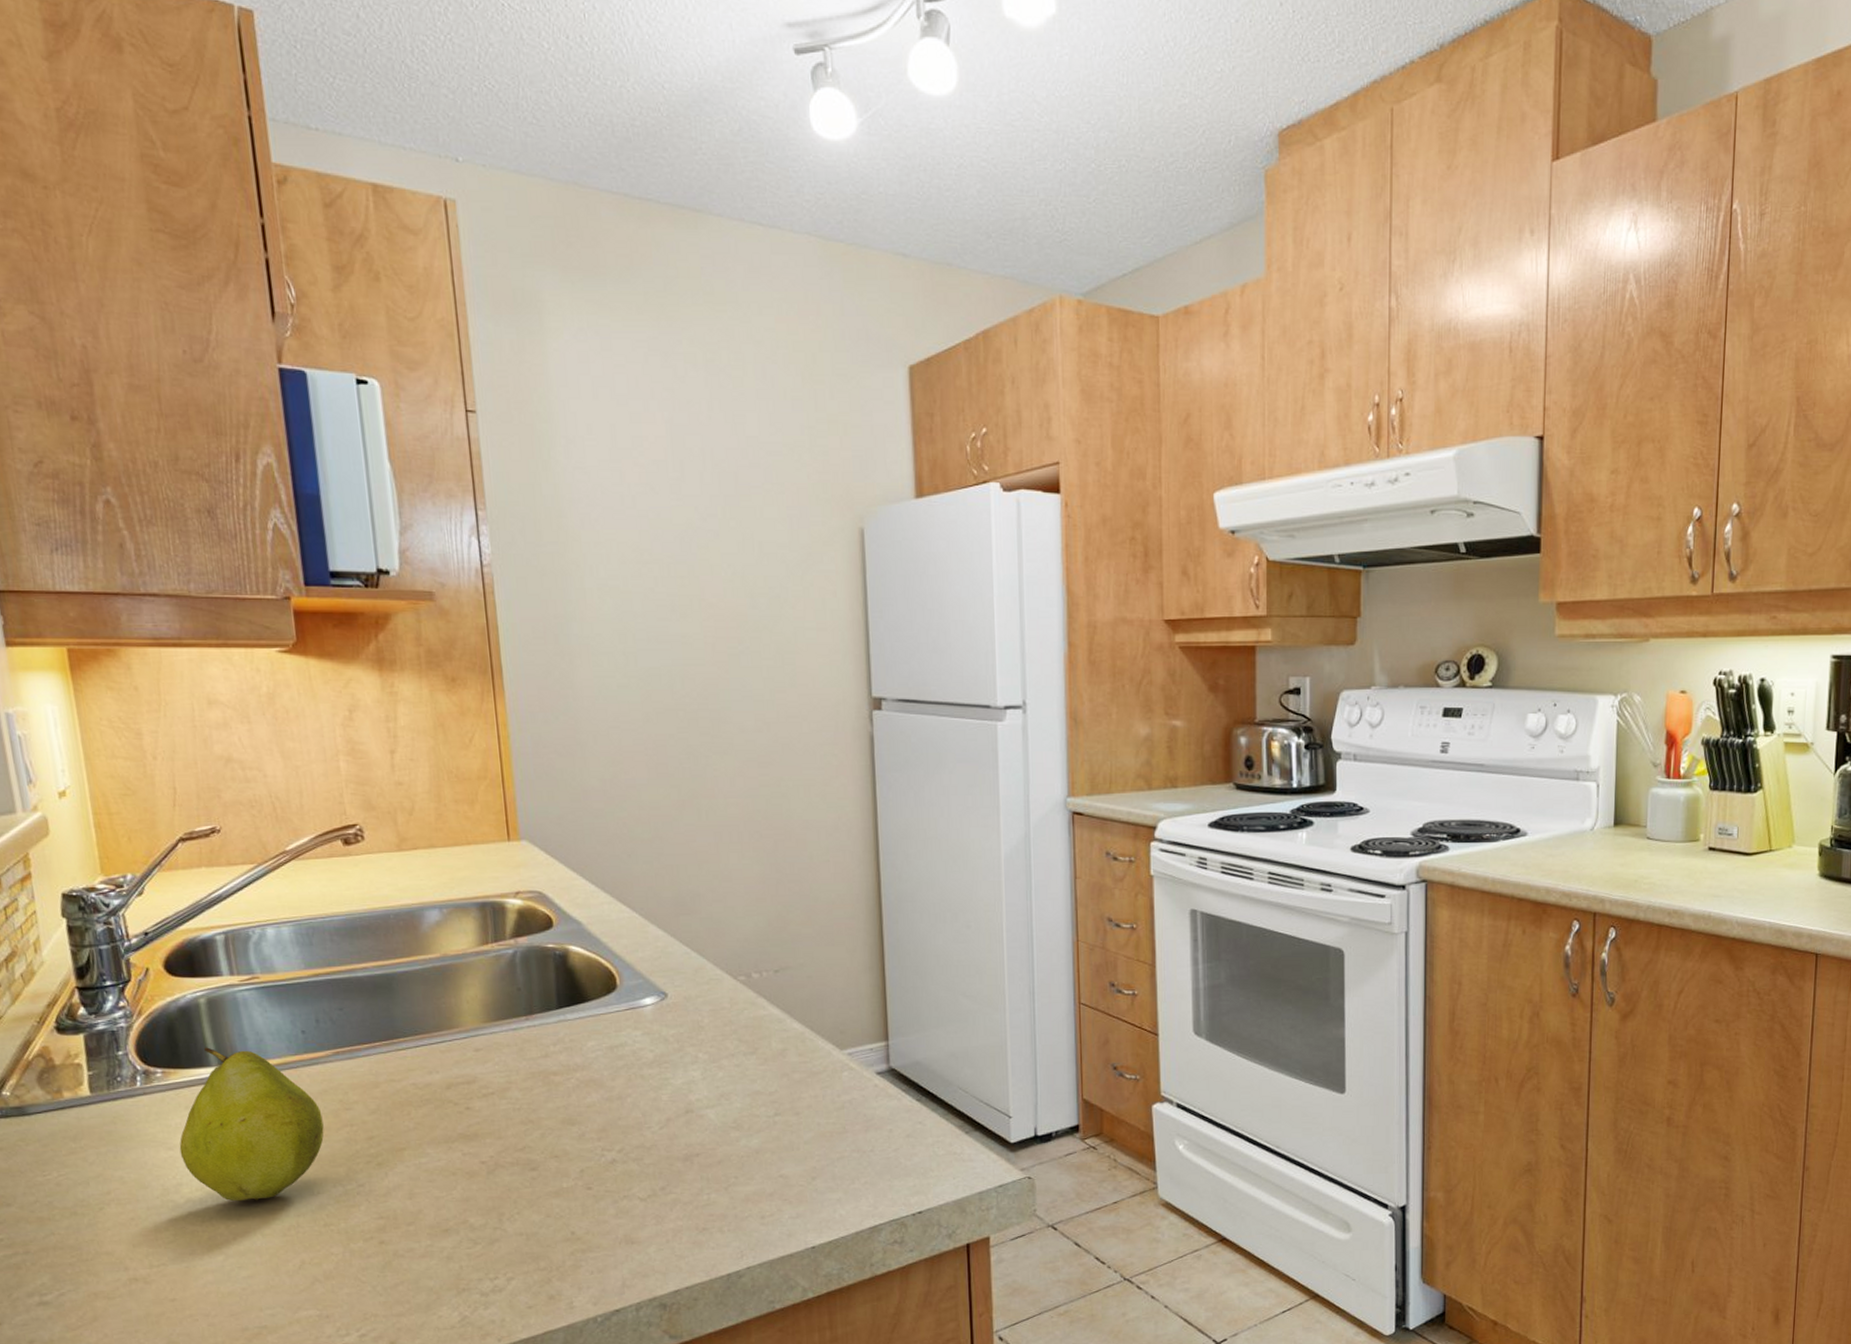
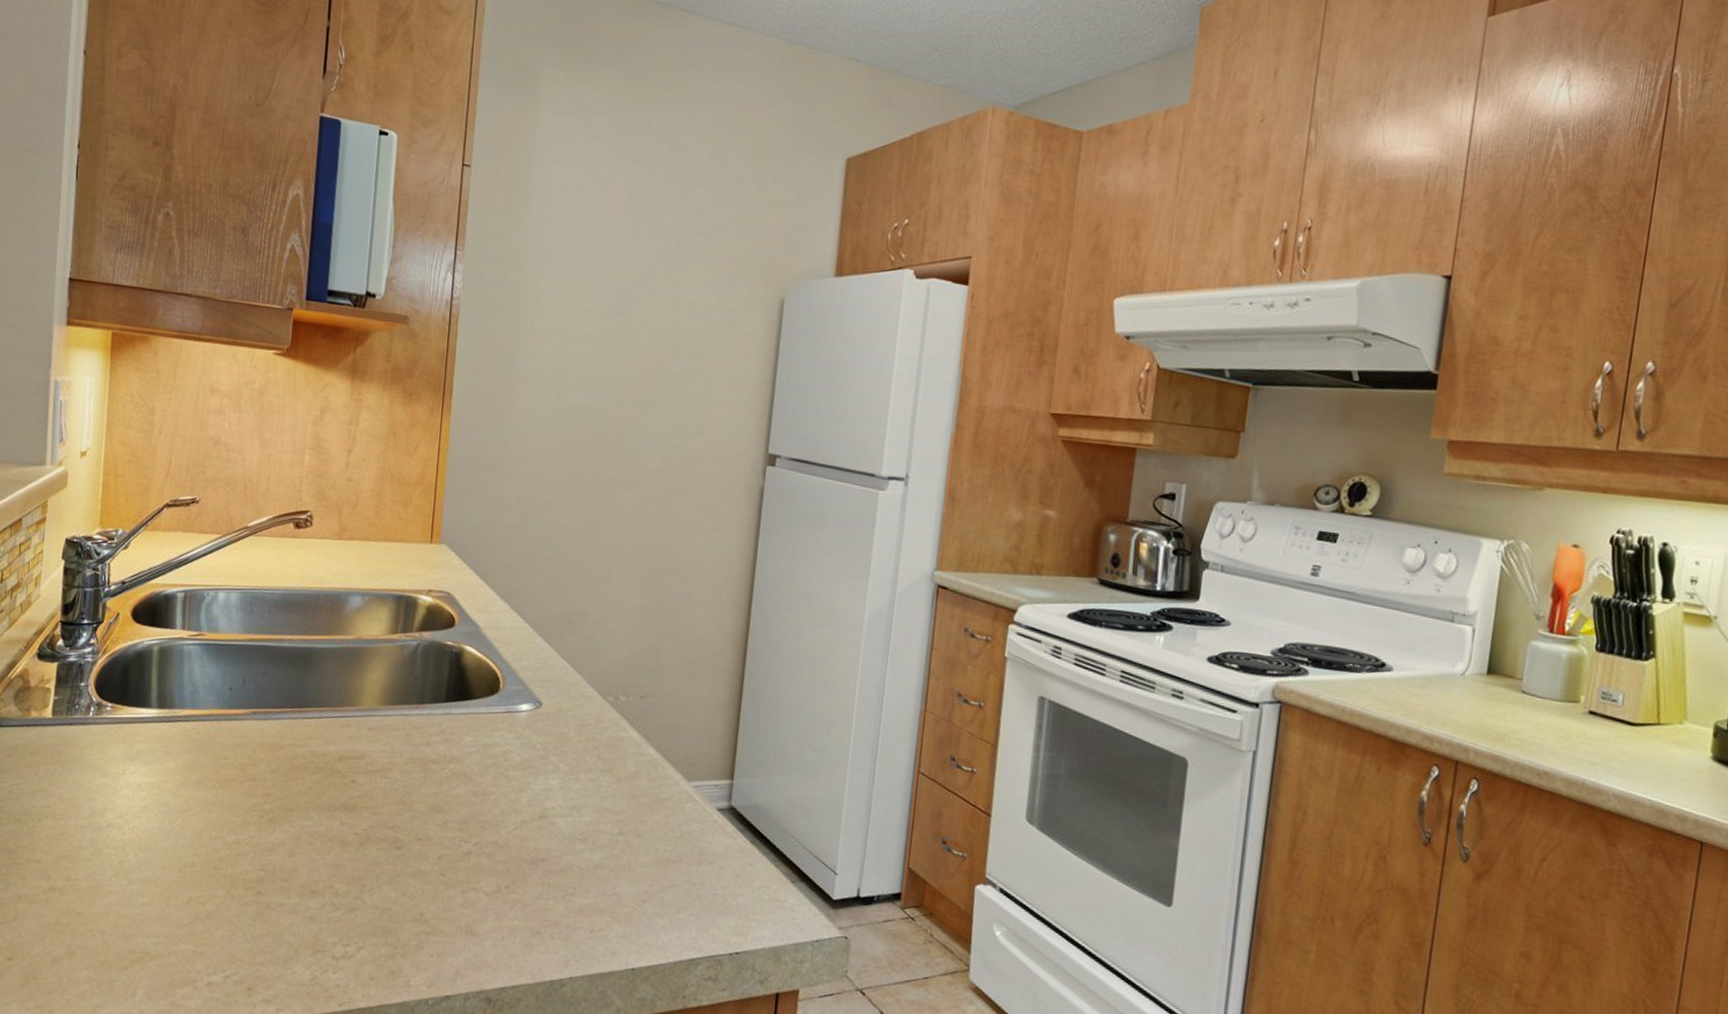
fruit: present [179,1047,324,1202] -> none [111,690,232,836]

